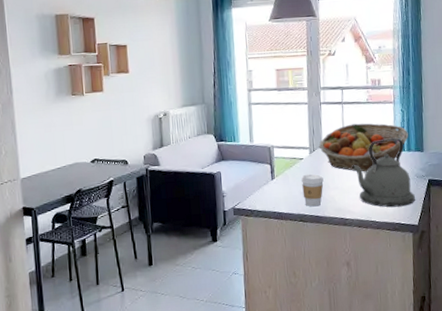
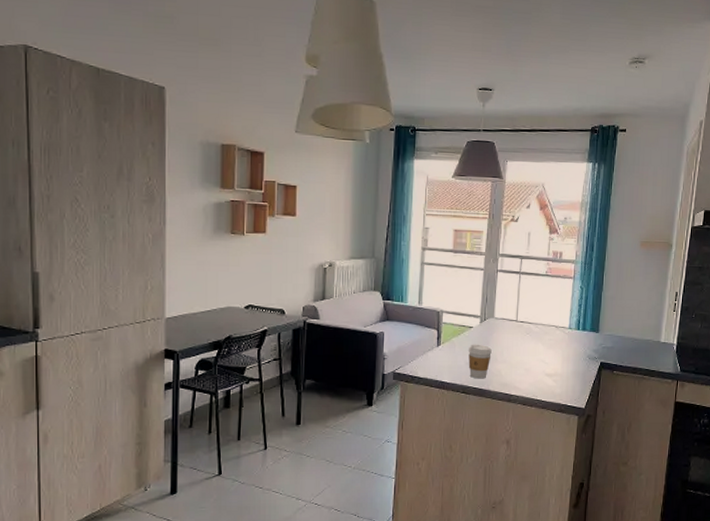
fruit basket: present [318,123,409,172] -> none [490,296,585,348]
kettle: present [352,138,415,208] -> none [523,316,585,388]

